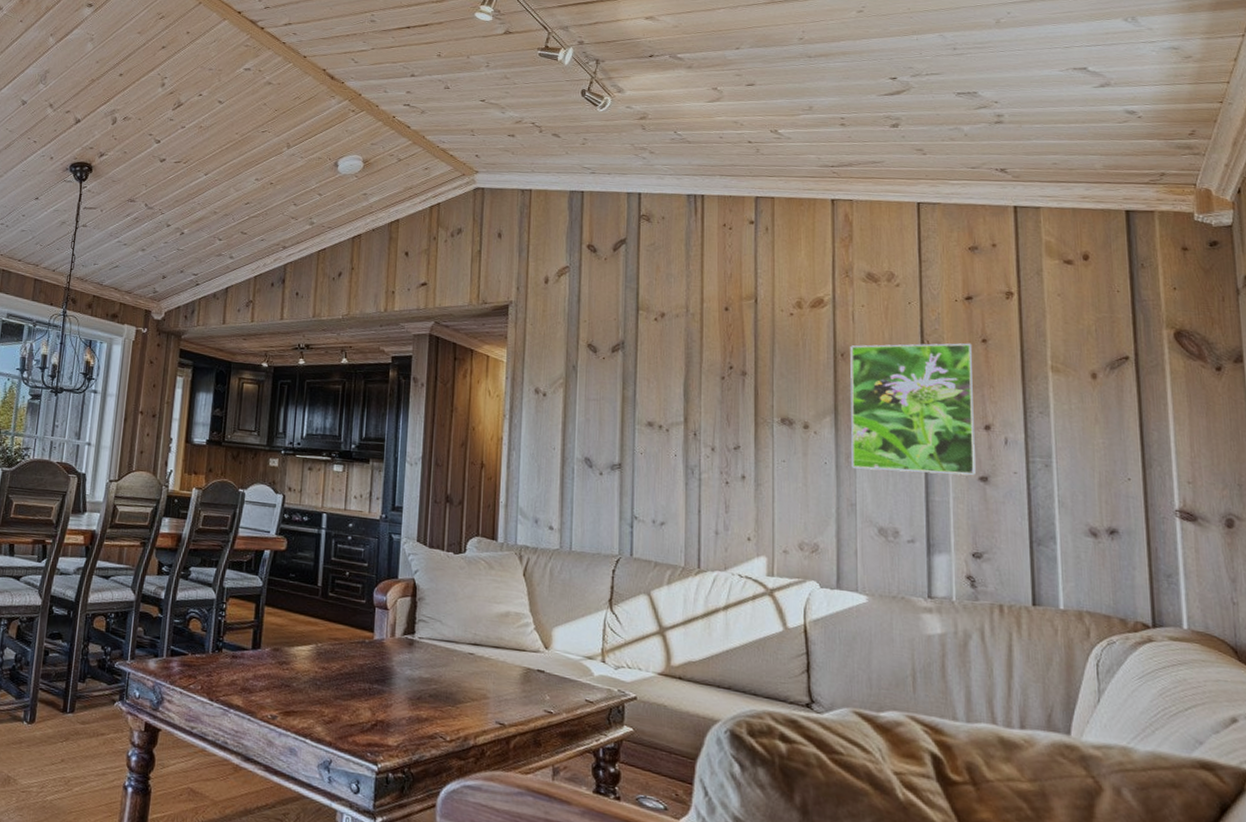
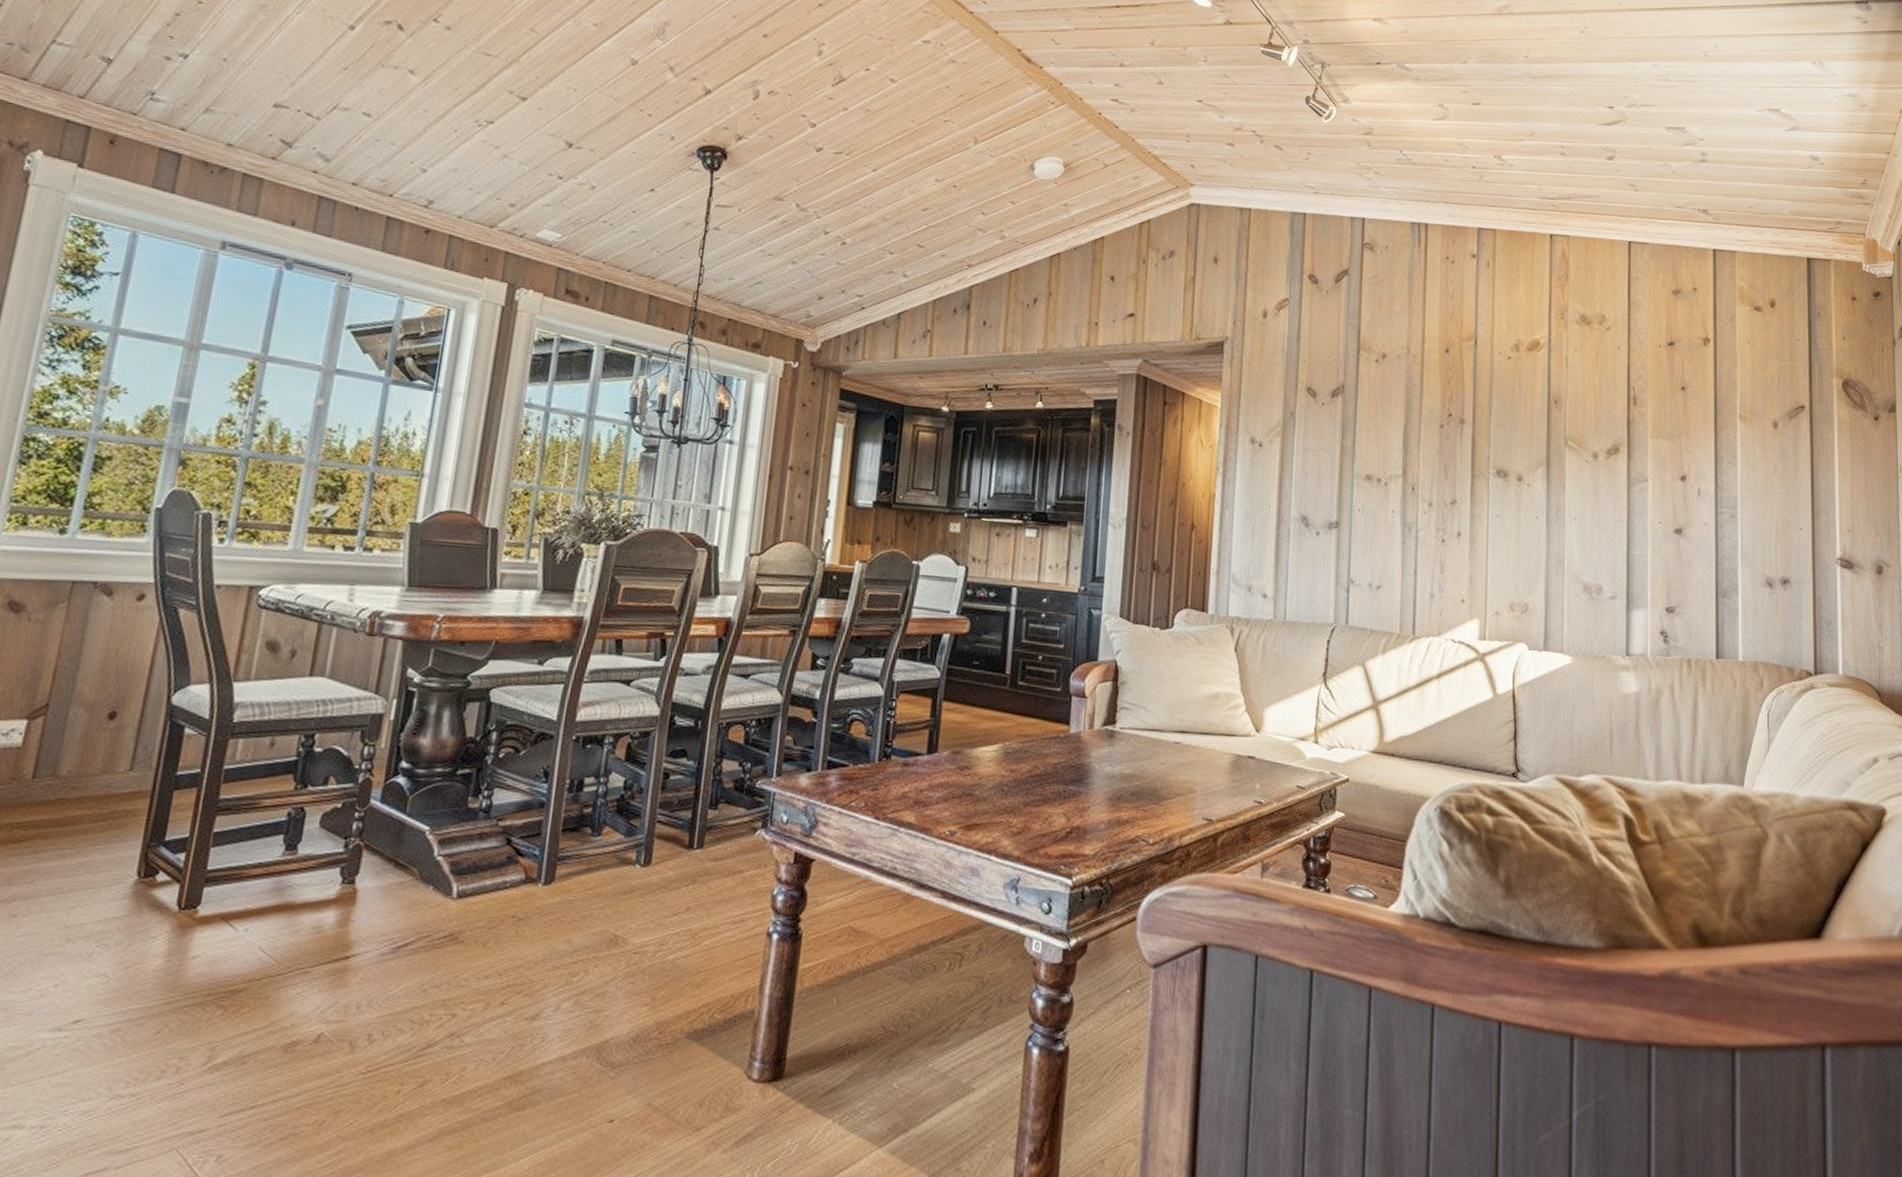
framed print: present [850,343,976,476] -> none [1561,390,1672,529]

